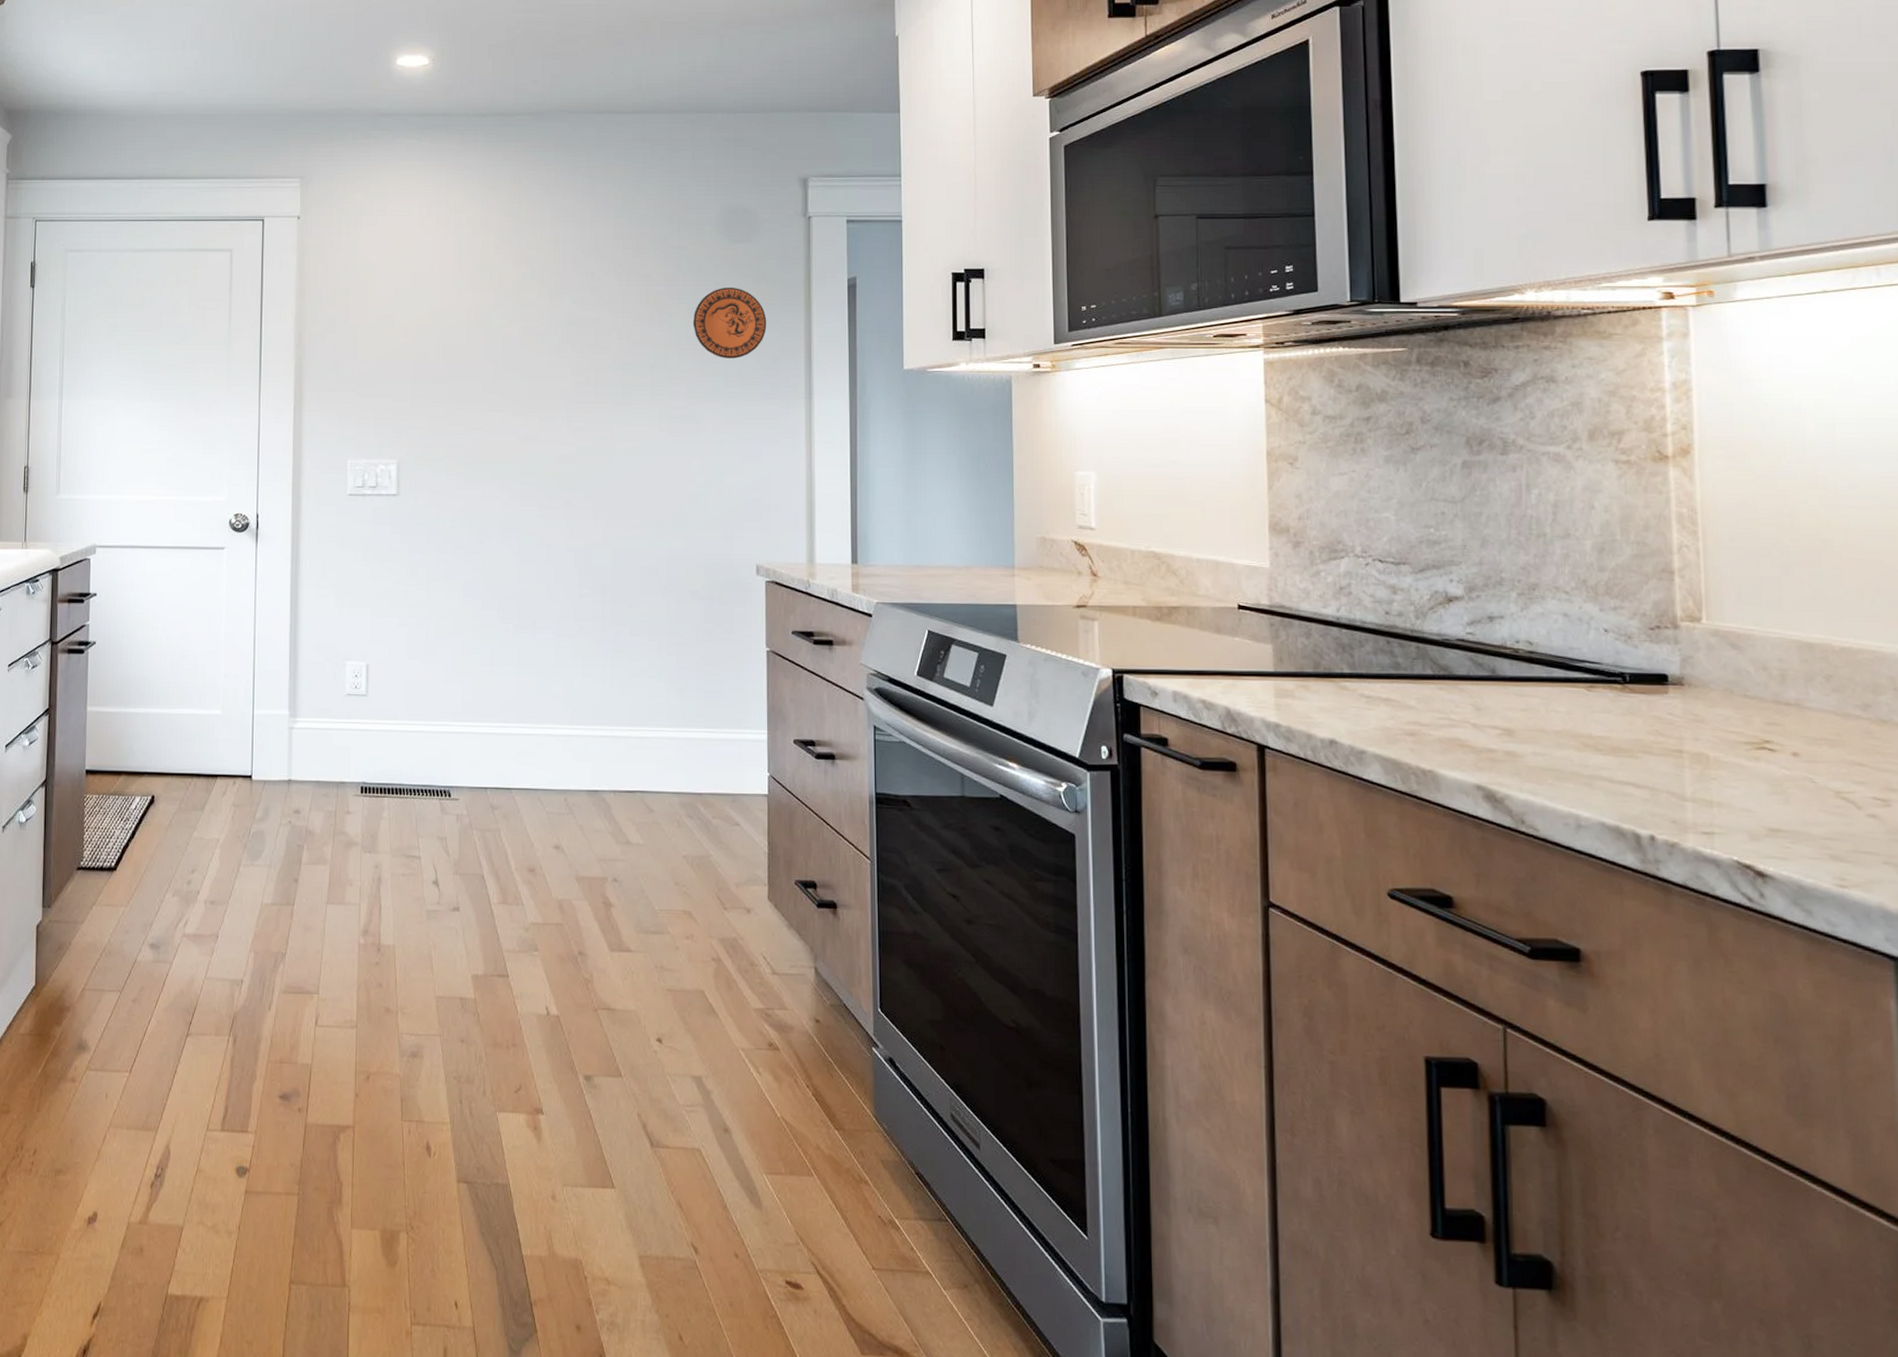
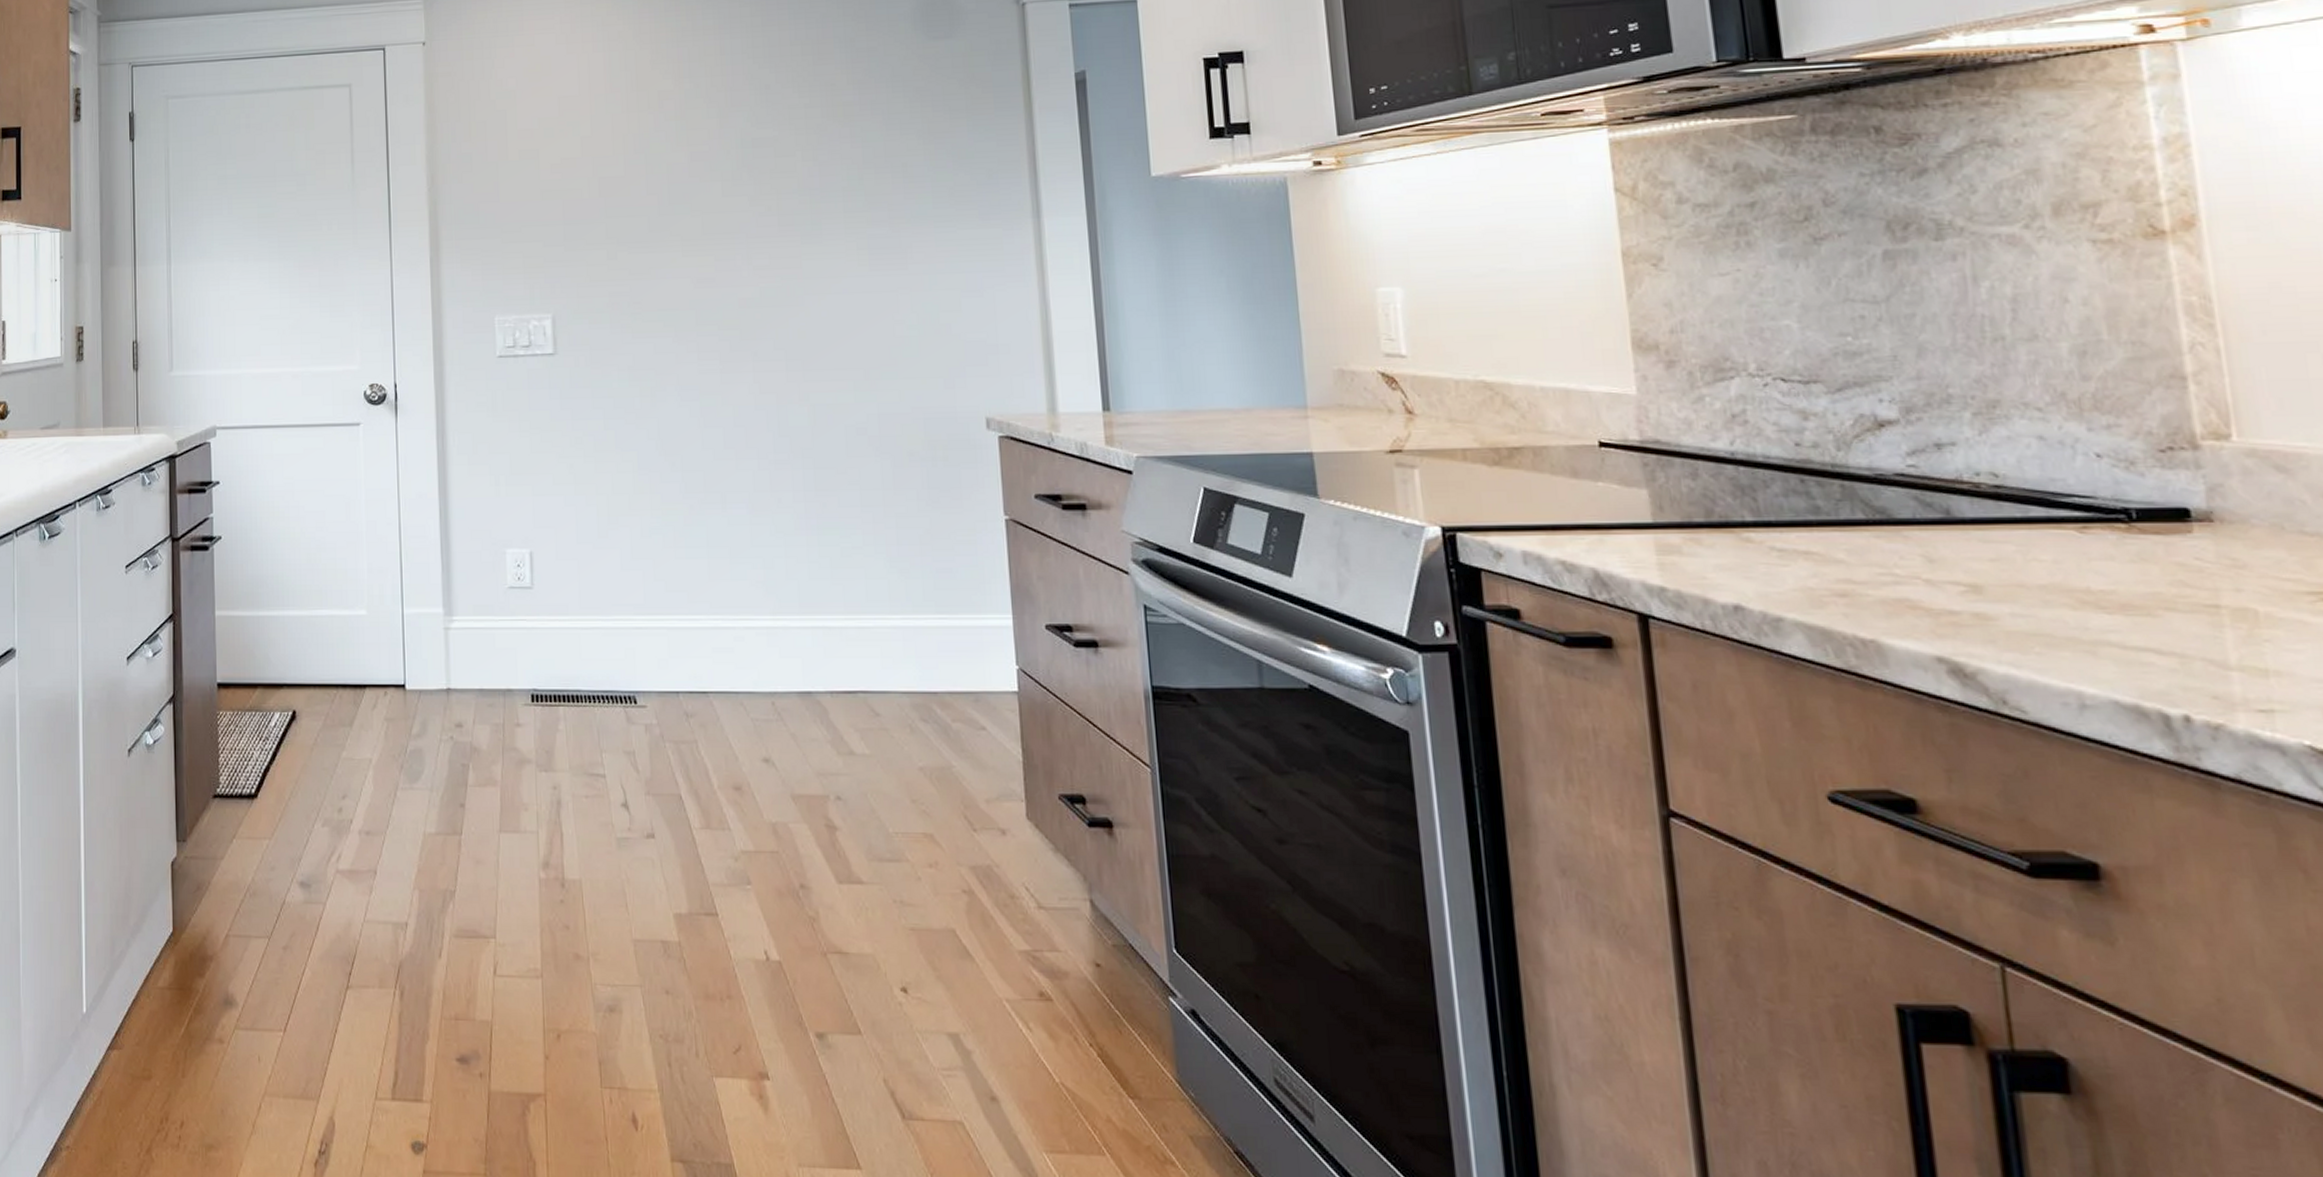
decorative plate: present [693,288,767,359] -> none [890,92,980,176]

